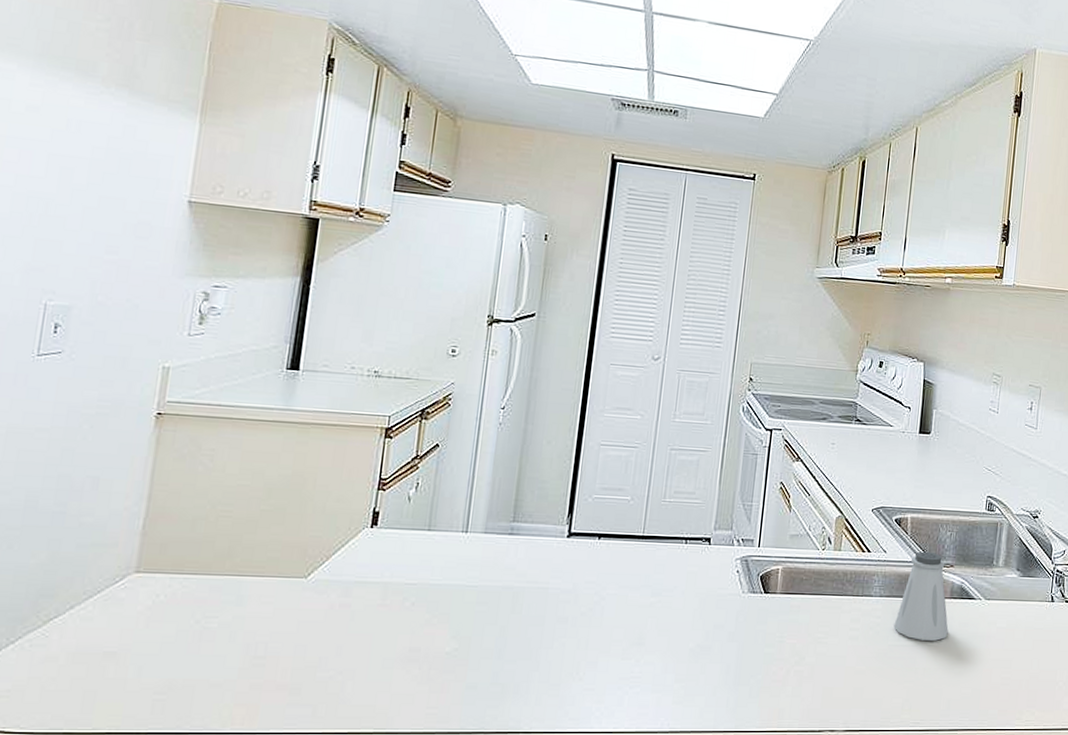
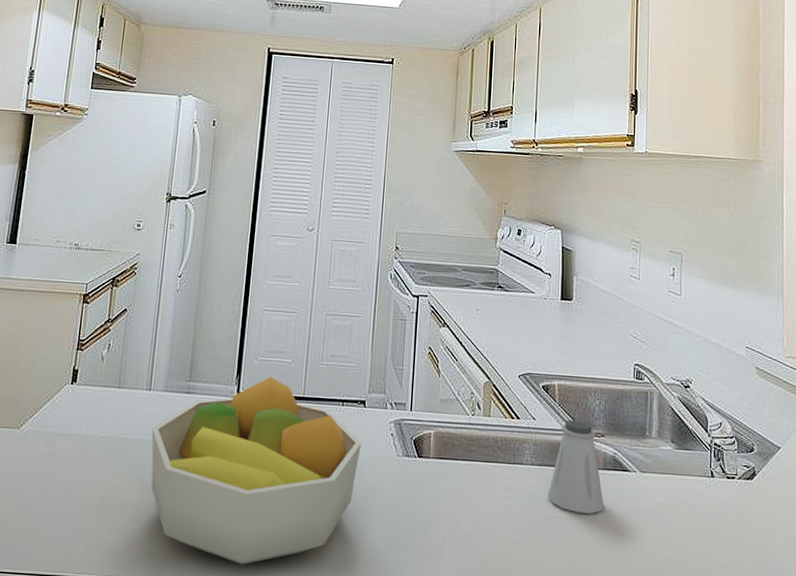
fruit bowl: none [467,515,705,709] -> present [151,377,362,565]

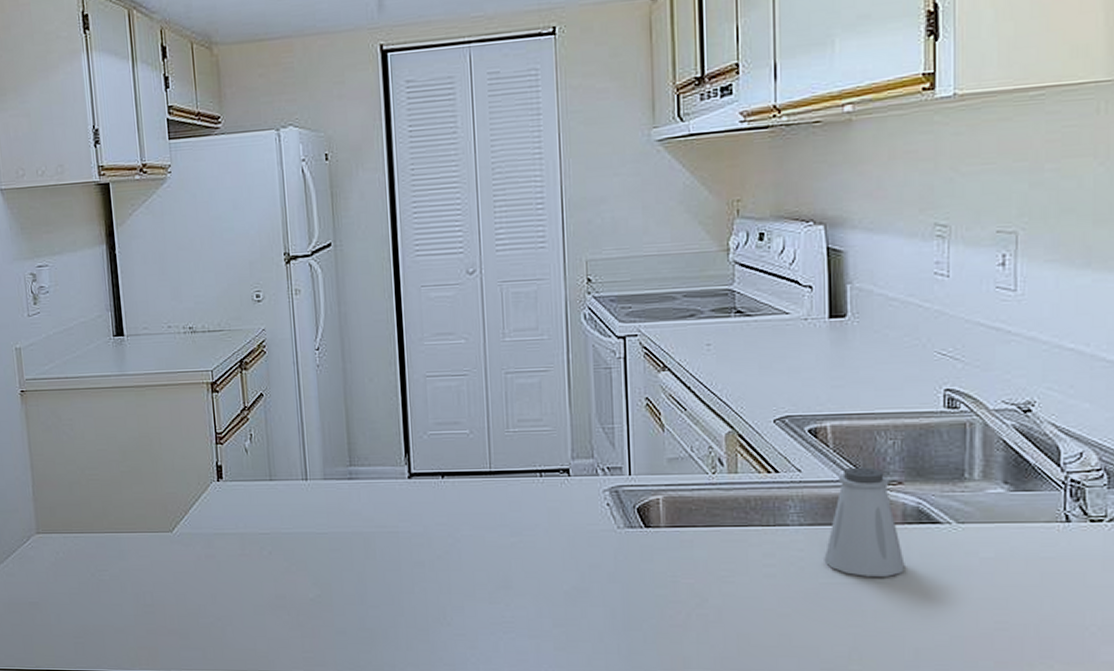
fruit bowl: present [151,377,362,565] -> none [317,452,570,655]

